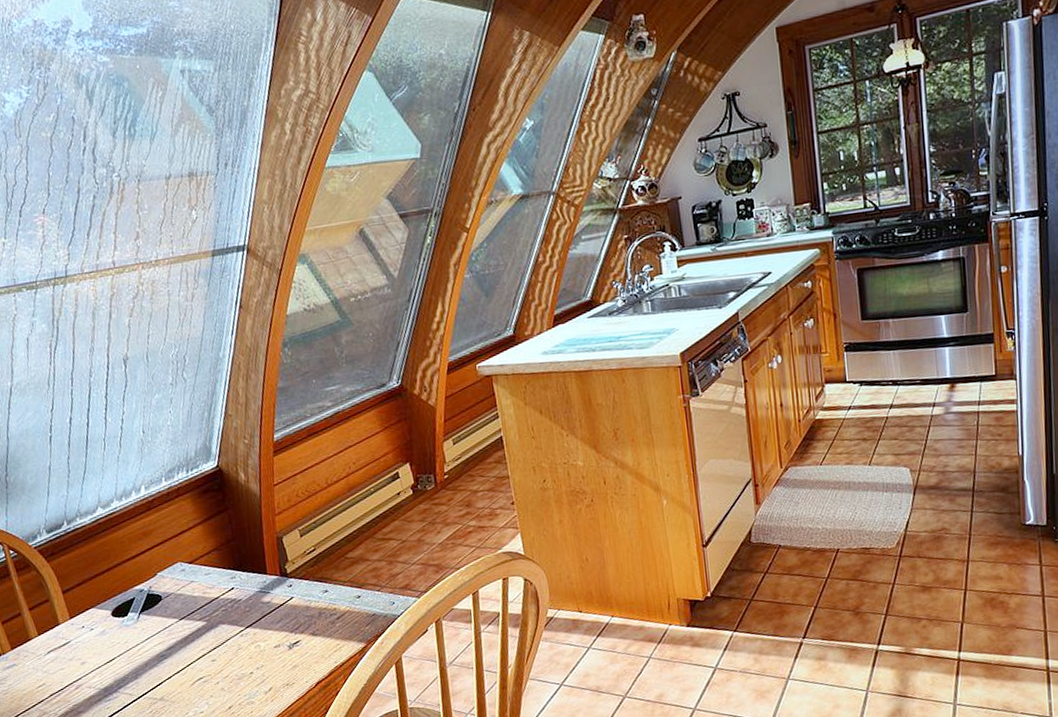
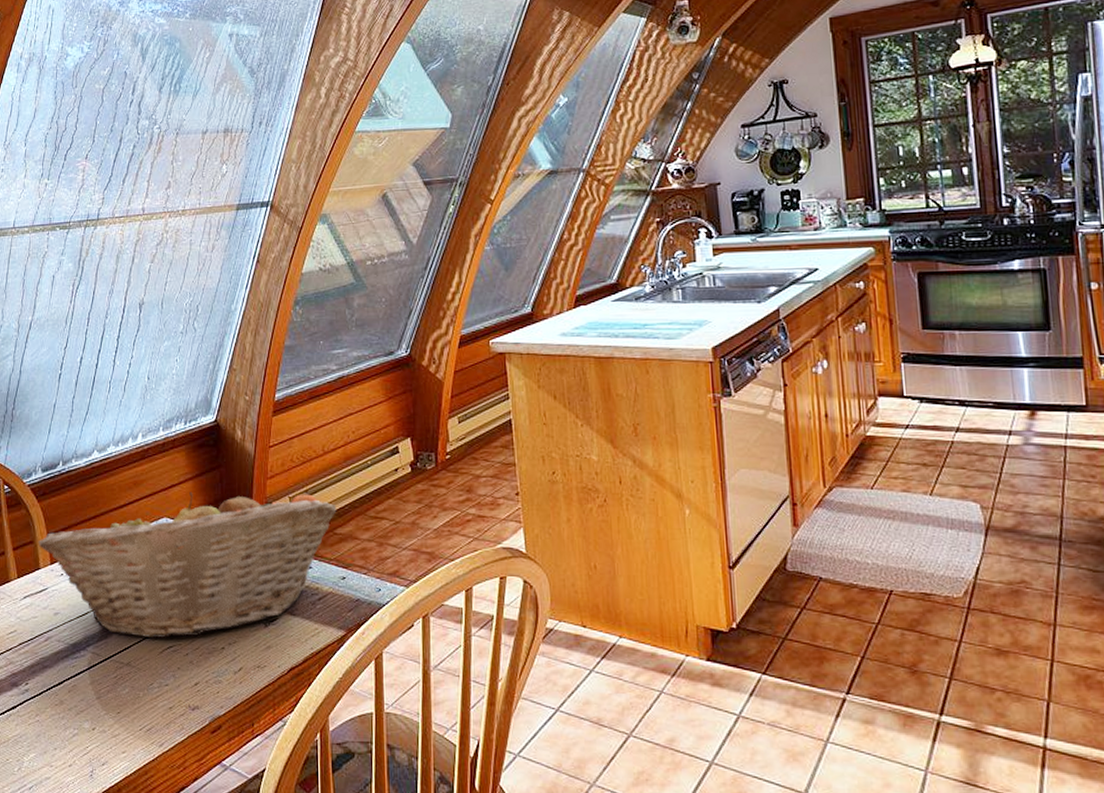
fruit basket: none [53,525,346,674] -> present [38,491,337,639]

